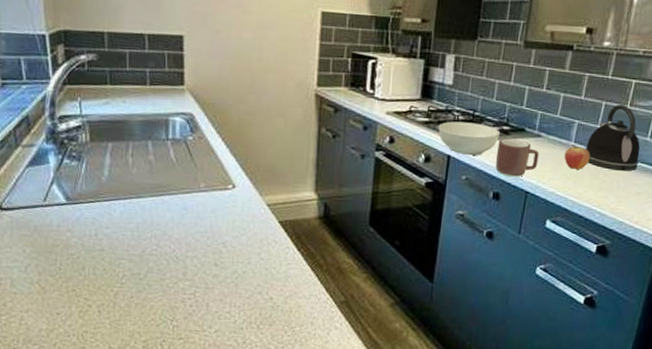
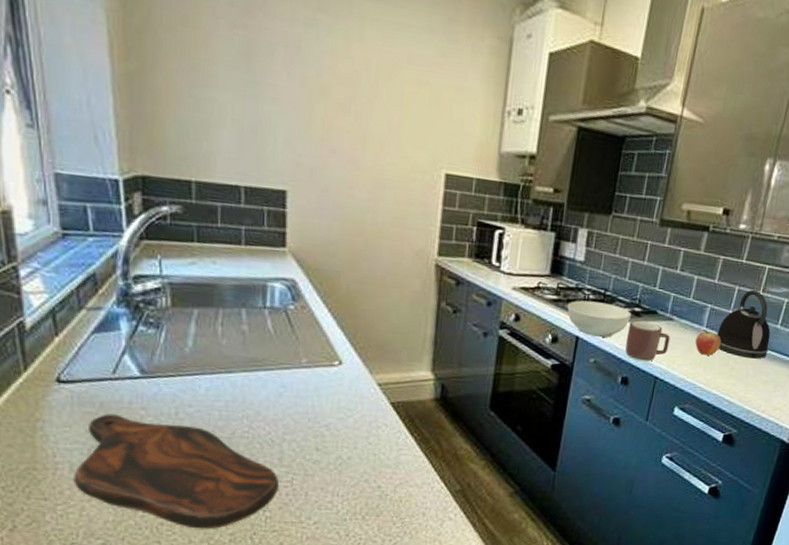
cutting board: none [14,236,183,337] -> present [73,413,279,530]

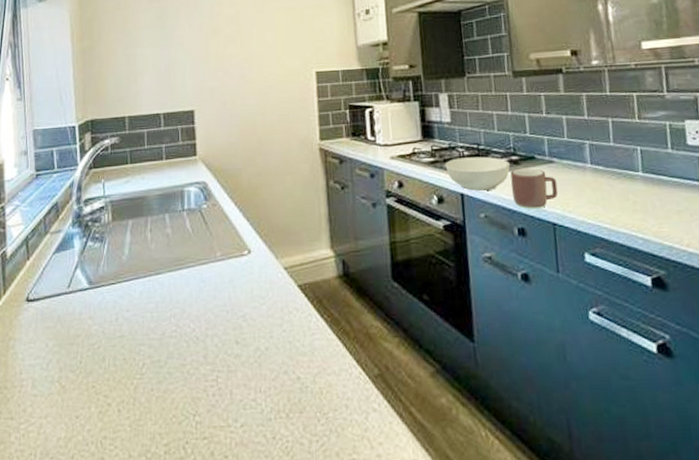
cutting board: present [73,413,279,530] -> none [35,326,205,441]
fruit: present [695,328,722,356] -> none [584,165,613,193]
kettle: present [717,289,771,359] -> none [604,118,669,189]

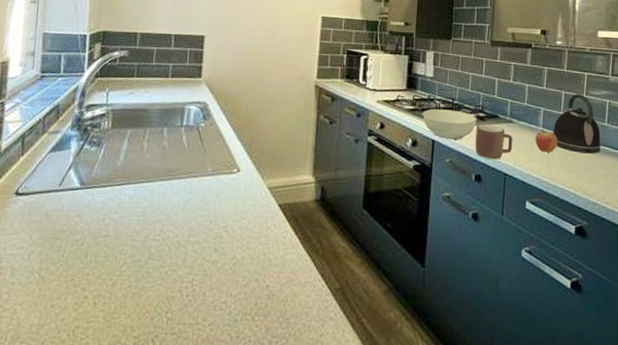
fruit: none [584,165,613,193] -> present [535,128,558,152]
kettle: none [604,118,669,189] -> present [553,93,602,154]

